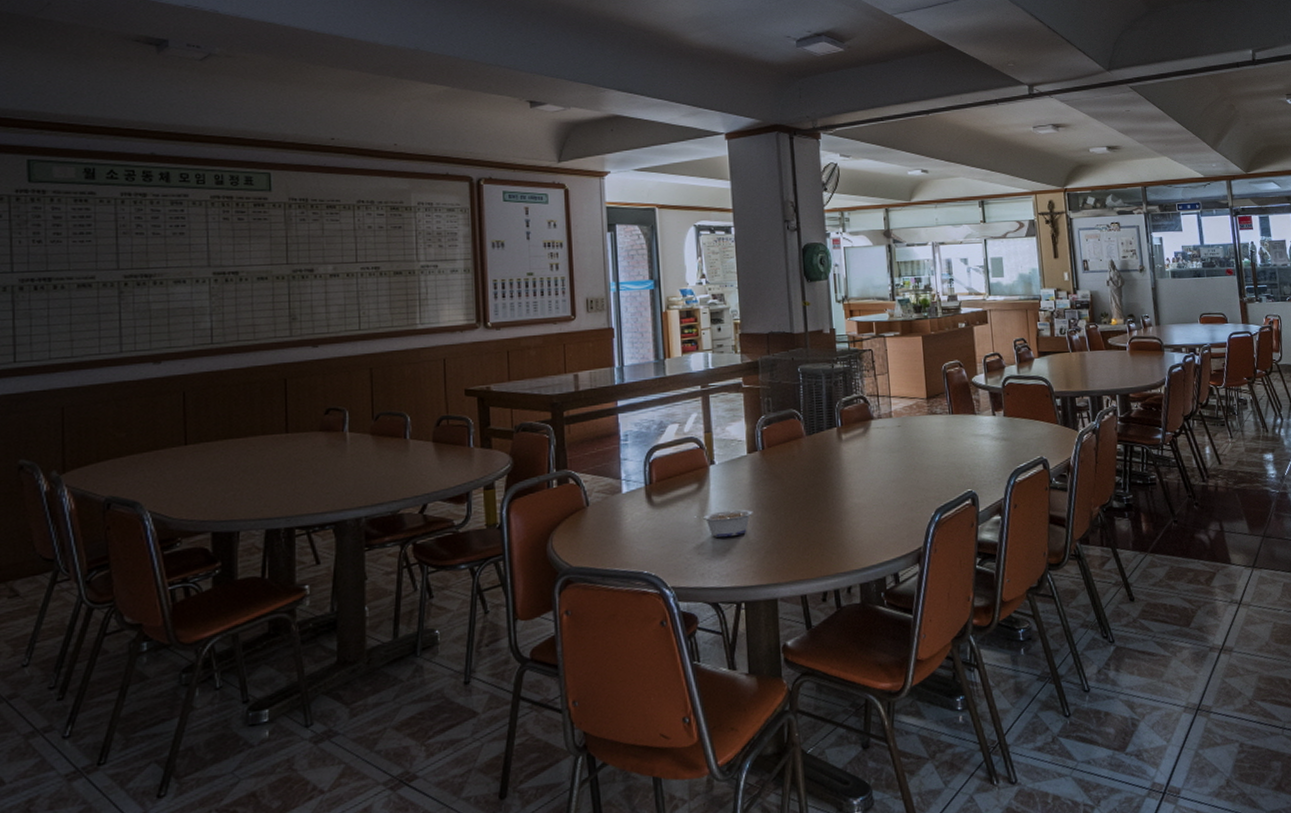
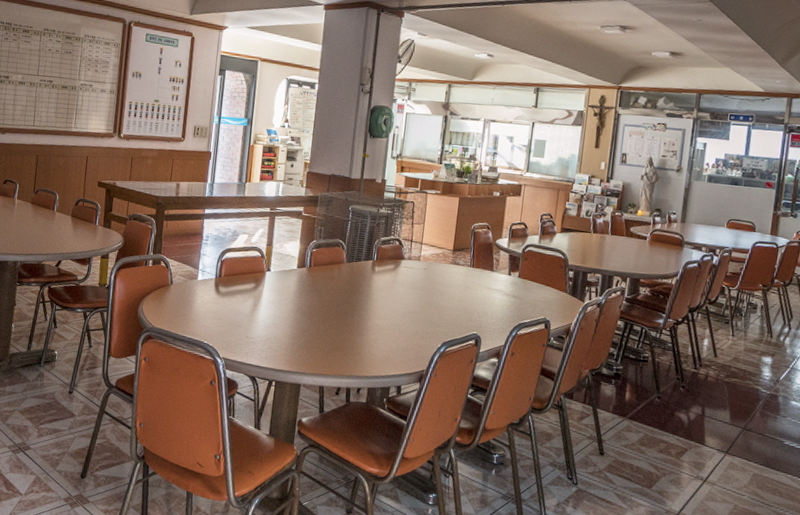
legume: present [695,509,753,538] -> none [248,308,294,330]

